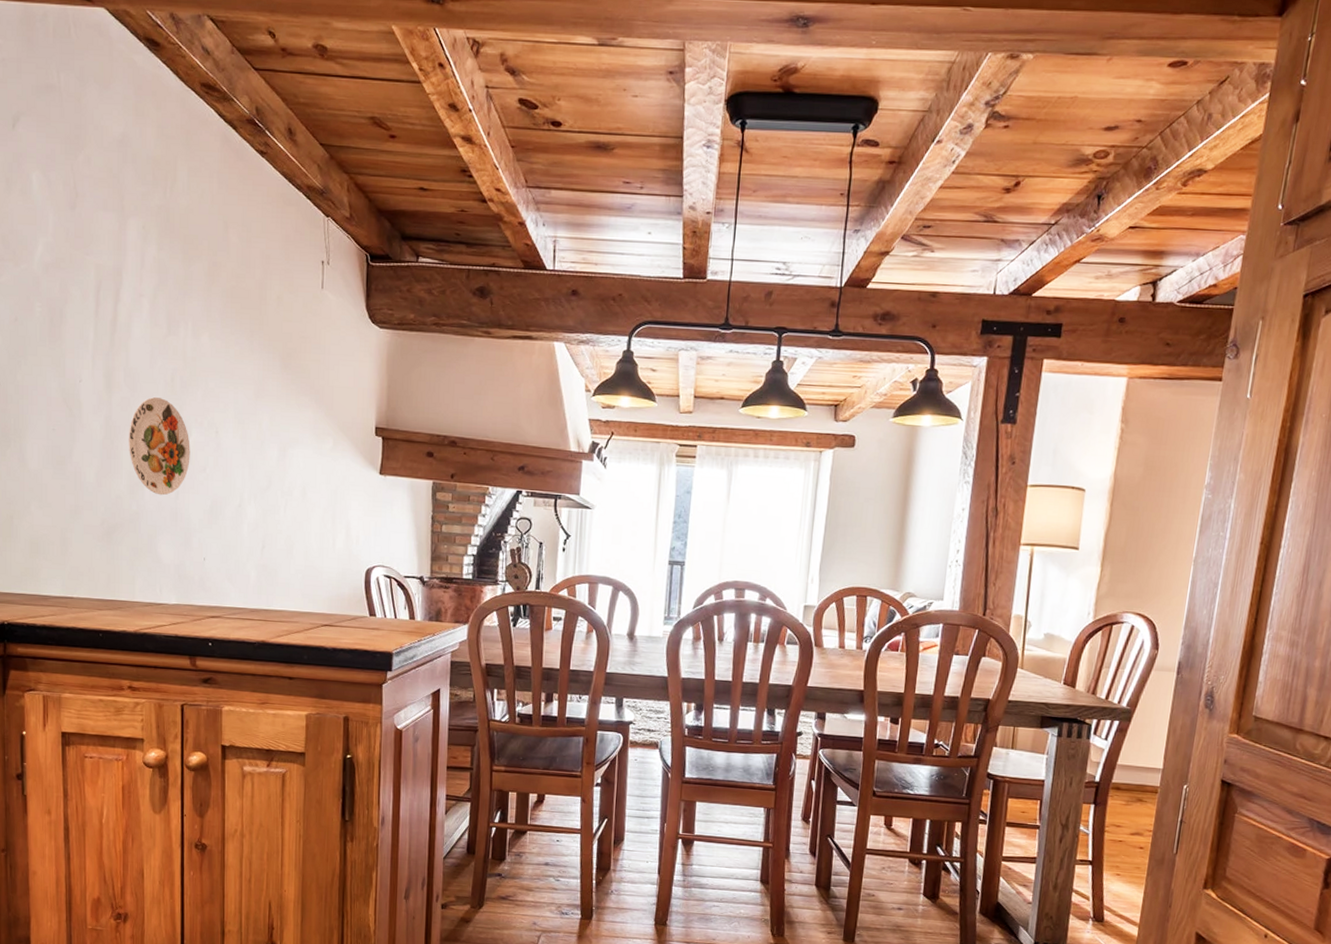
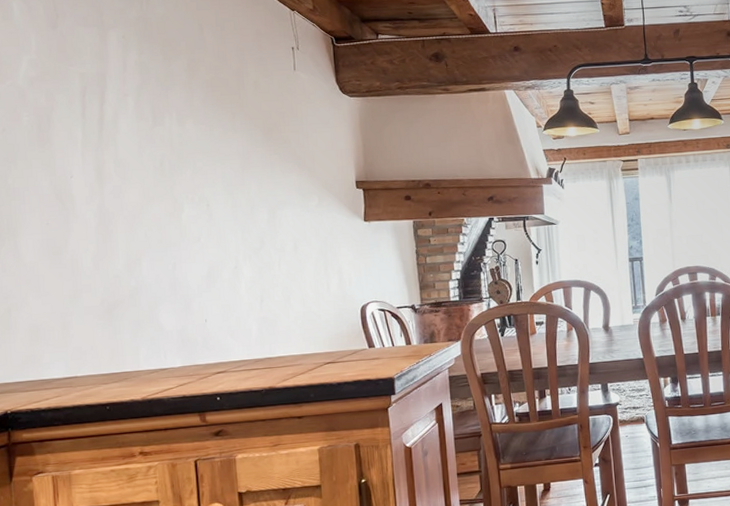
decorative plate: present [129,396,190,496] -> none [122,181,185,269]

